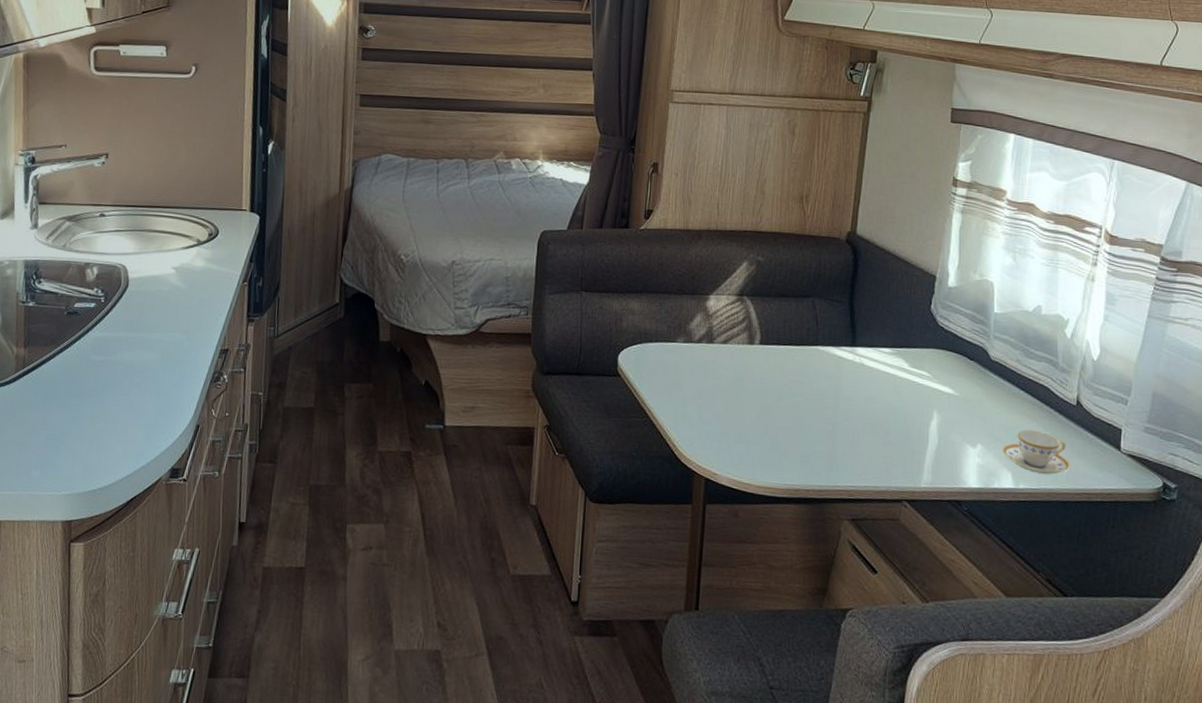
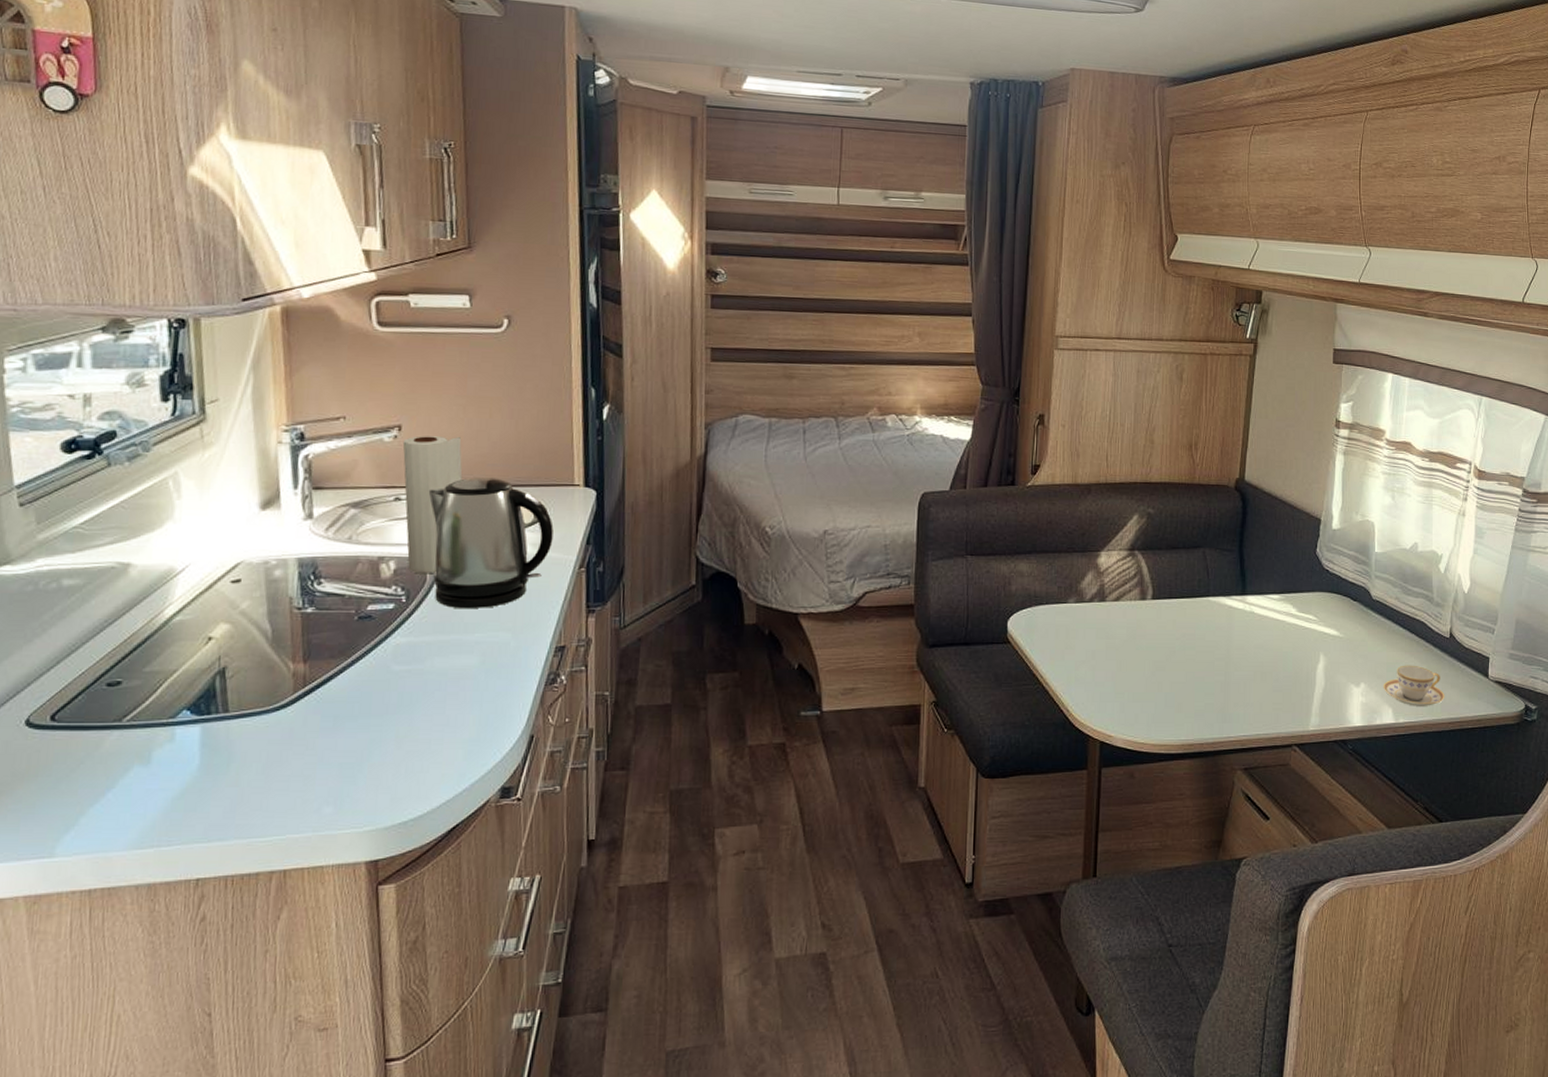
paper towel roll: none [107,163,154,280] -> present [402,436,463,574]
kettle: none [126,199,224,312] -> present [428,477,554,608]

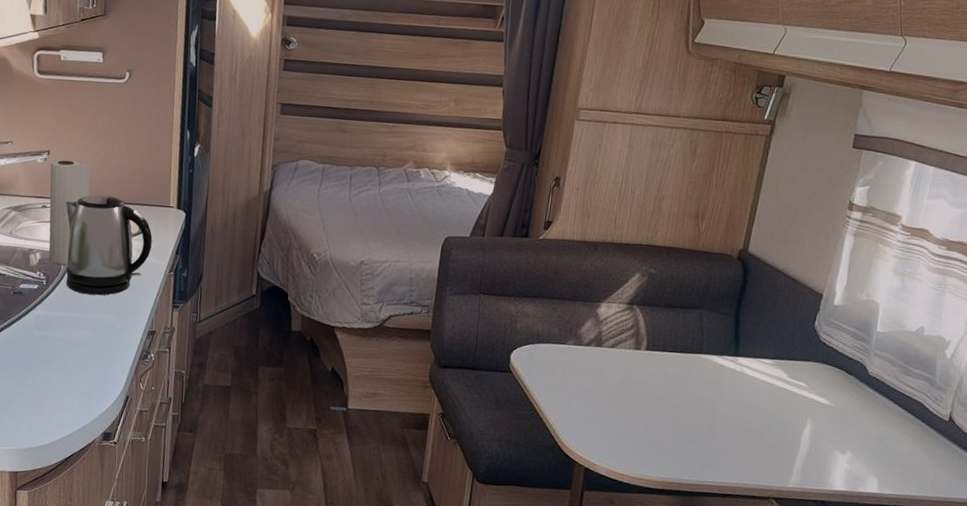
teacup: present [1383,665,1445,706] -> none [870,440,937,483]

